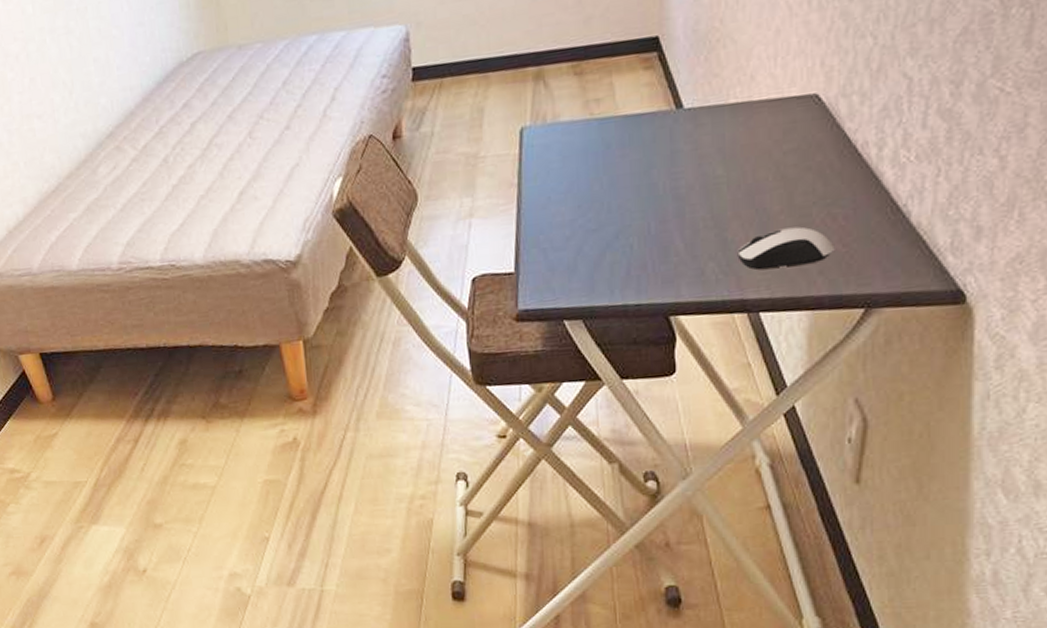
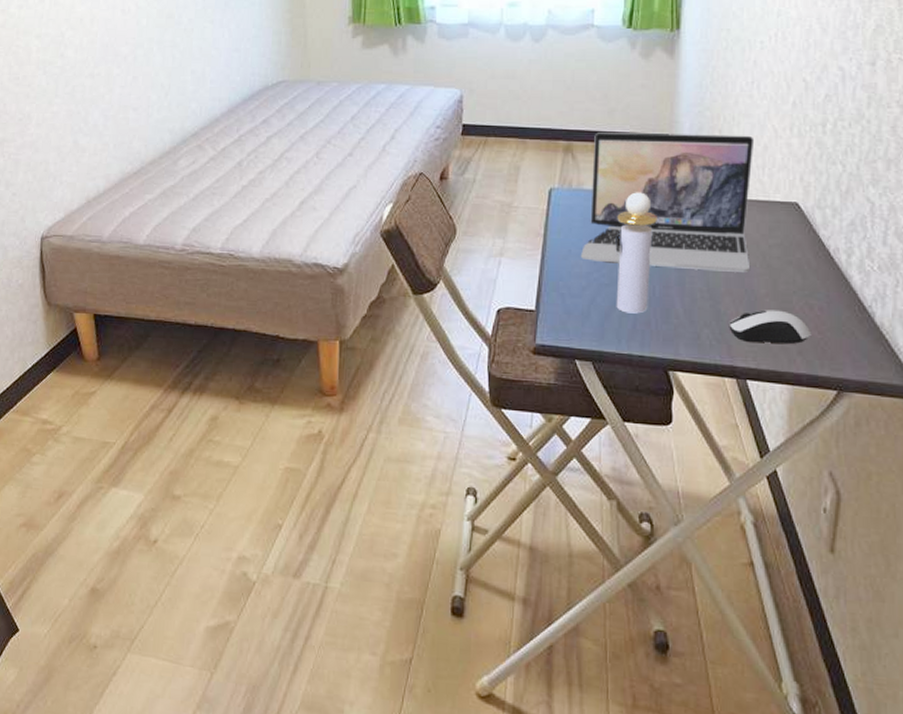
laptop: none [561,19,764,206] -> present [580,133,755,272]
perfume bottle: none [601,113,649,259] -> present [615,192,657,314]

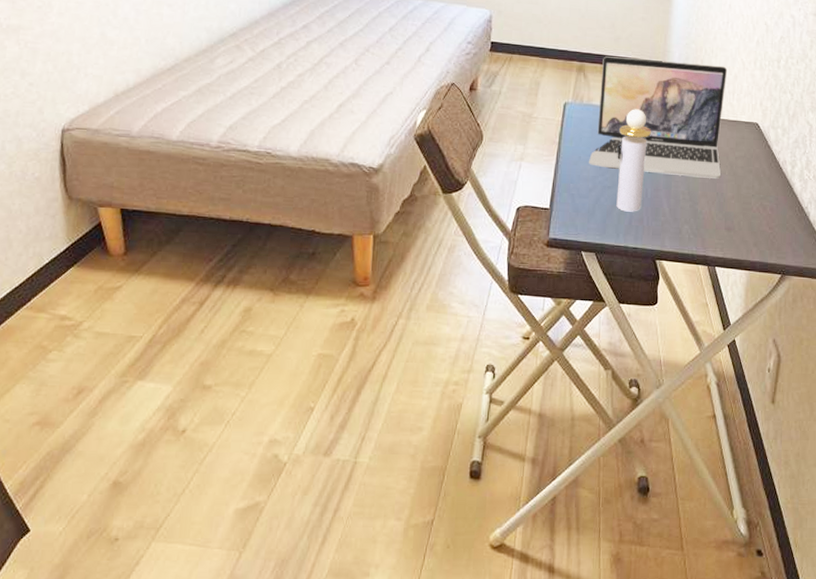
computer mouse: present [729,309,812,344] -> none [703,209,764,237]

